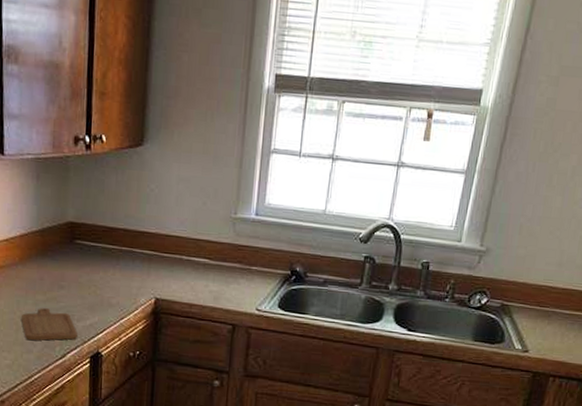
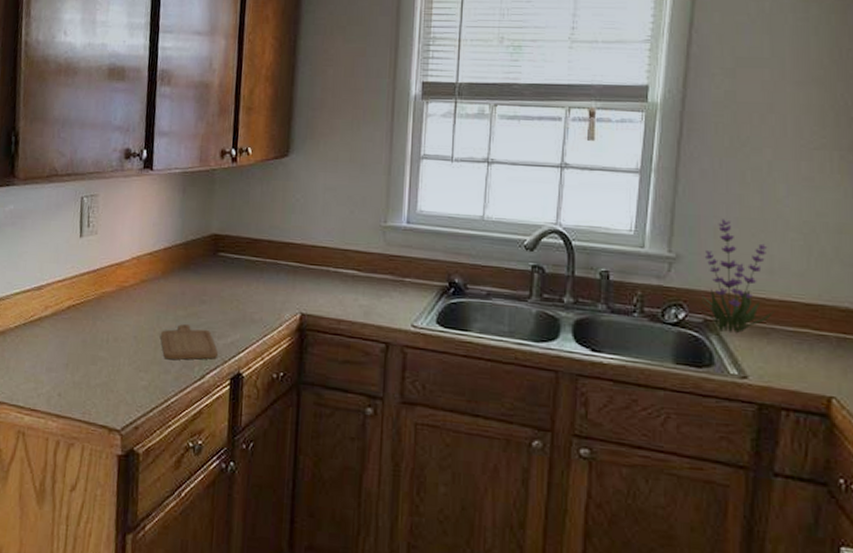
plant: none [497,217,561,316] -> present [697,219,776,334]

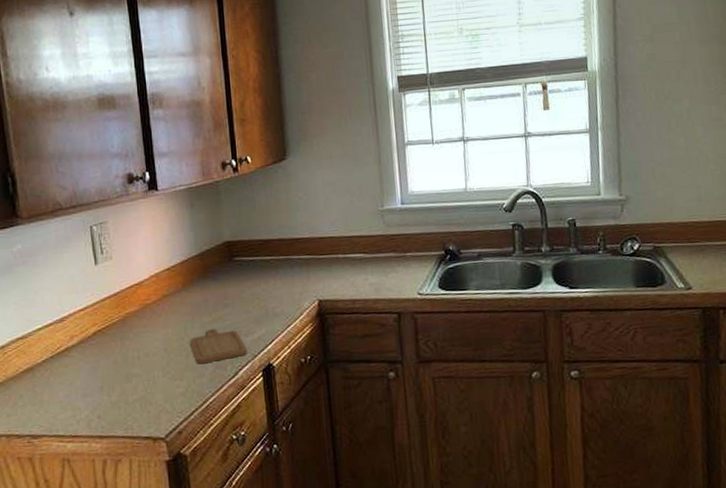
plant: present [697,219,776,334] -> none [647,161,707,254]

